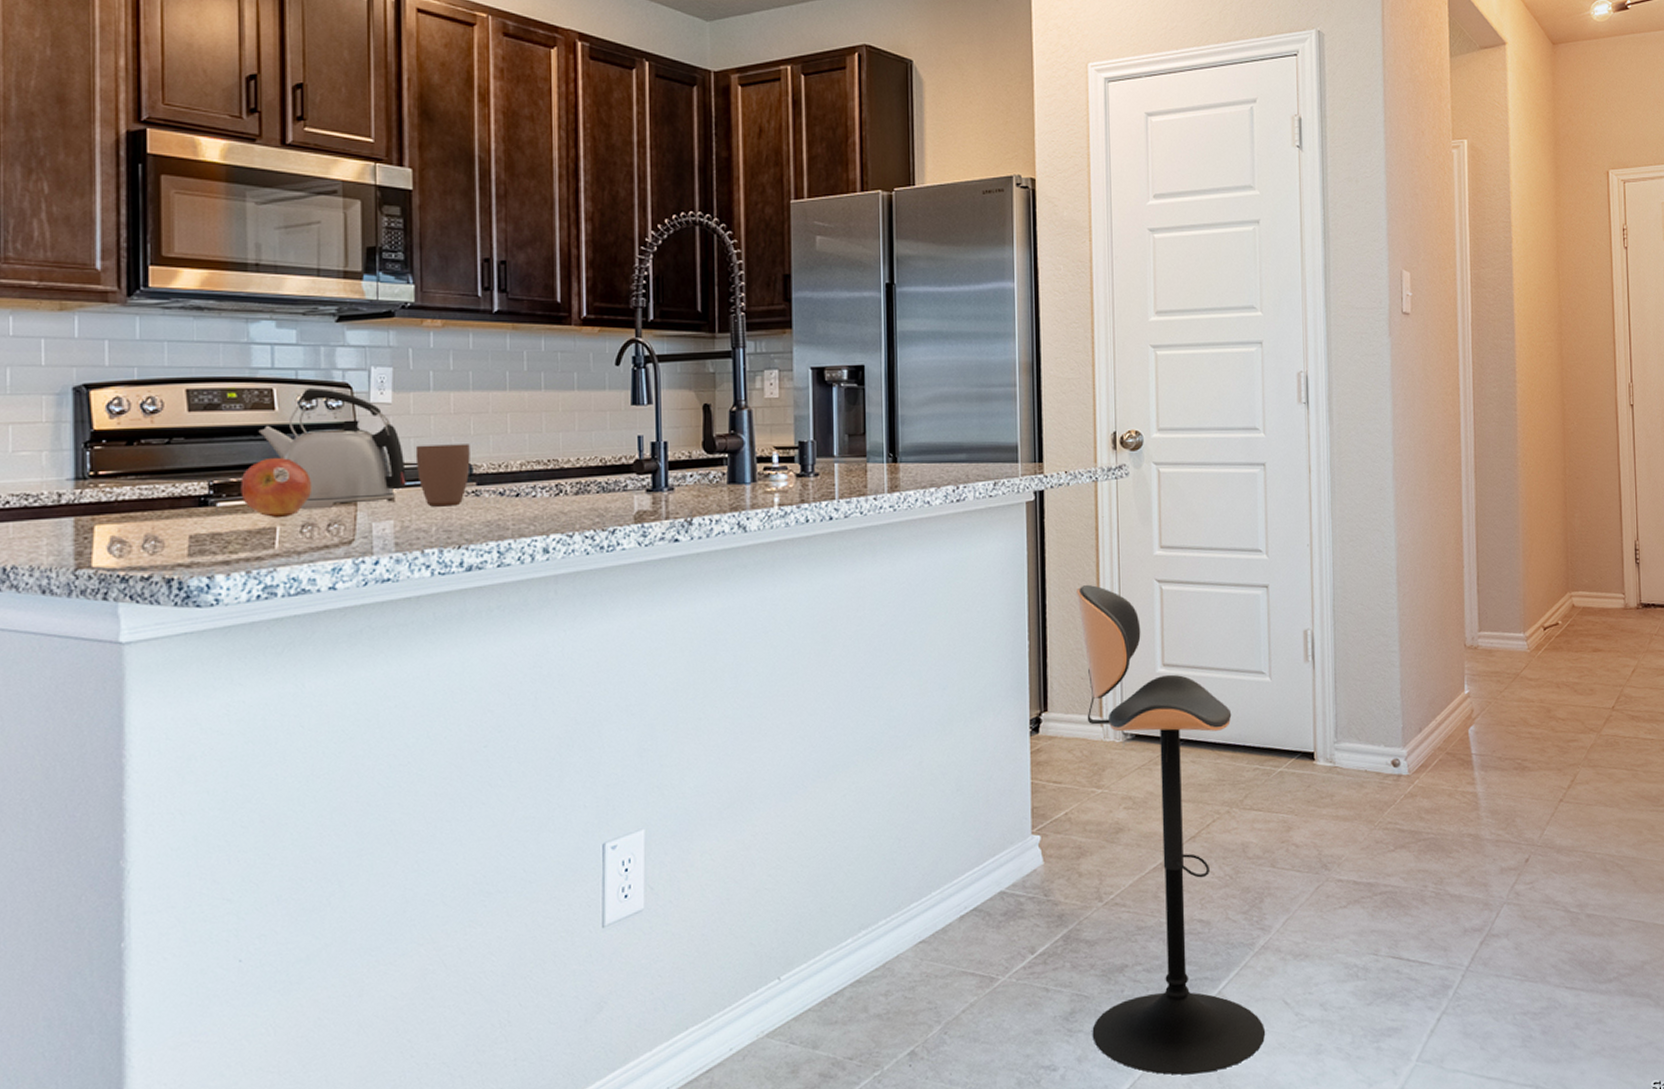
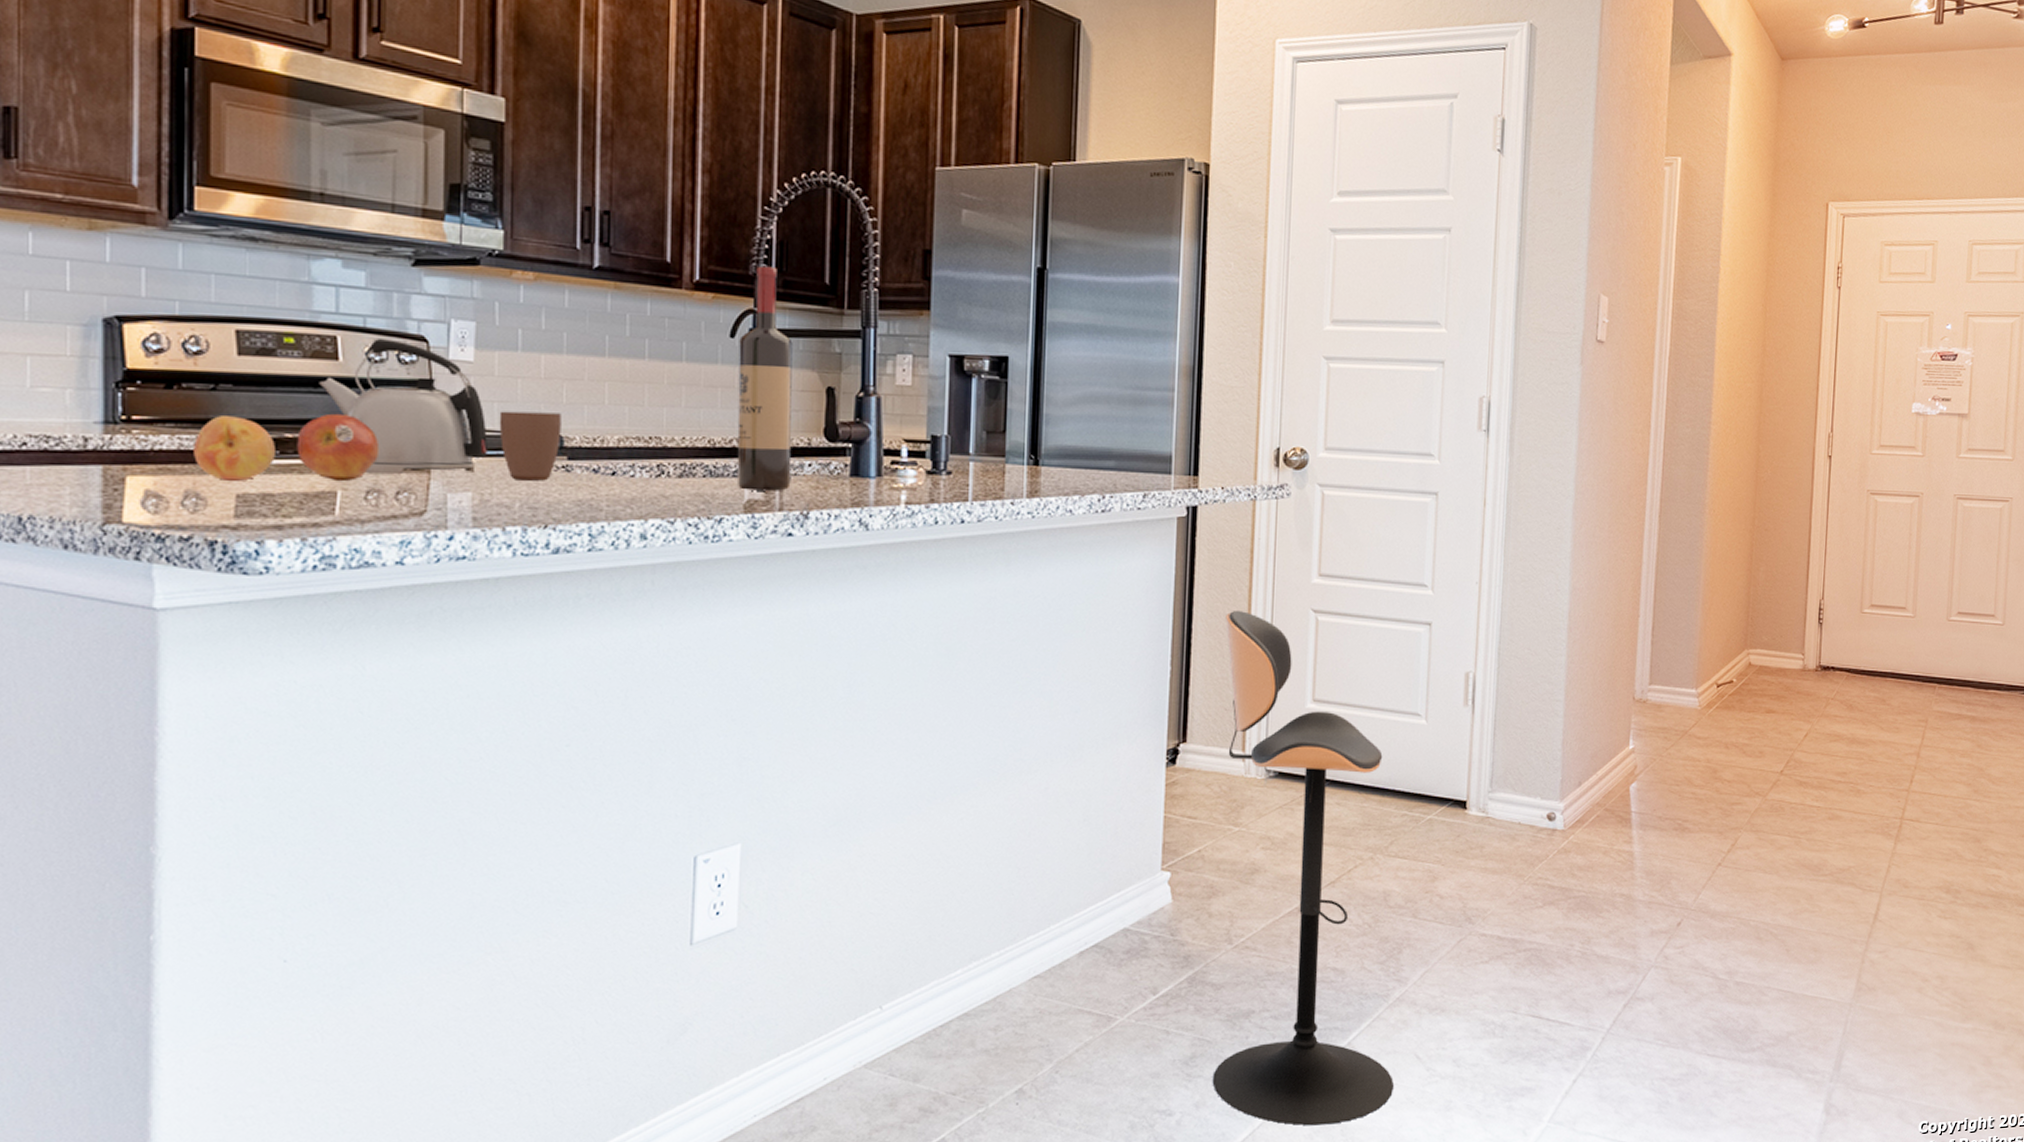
fruit: none [152,466,222,525] -> present [194,416,275,482]
wine bottle: none [624,299,675,503] -> present [736,265,793,491]

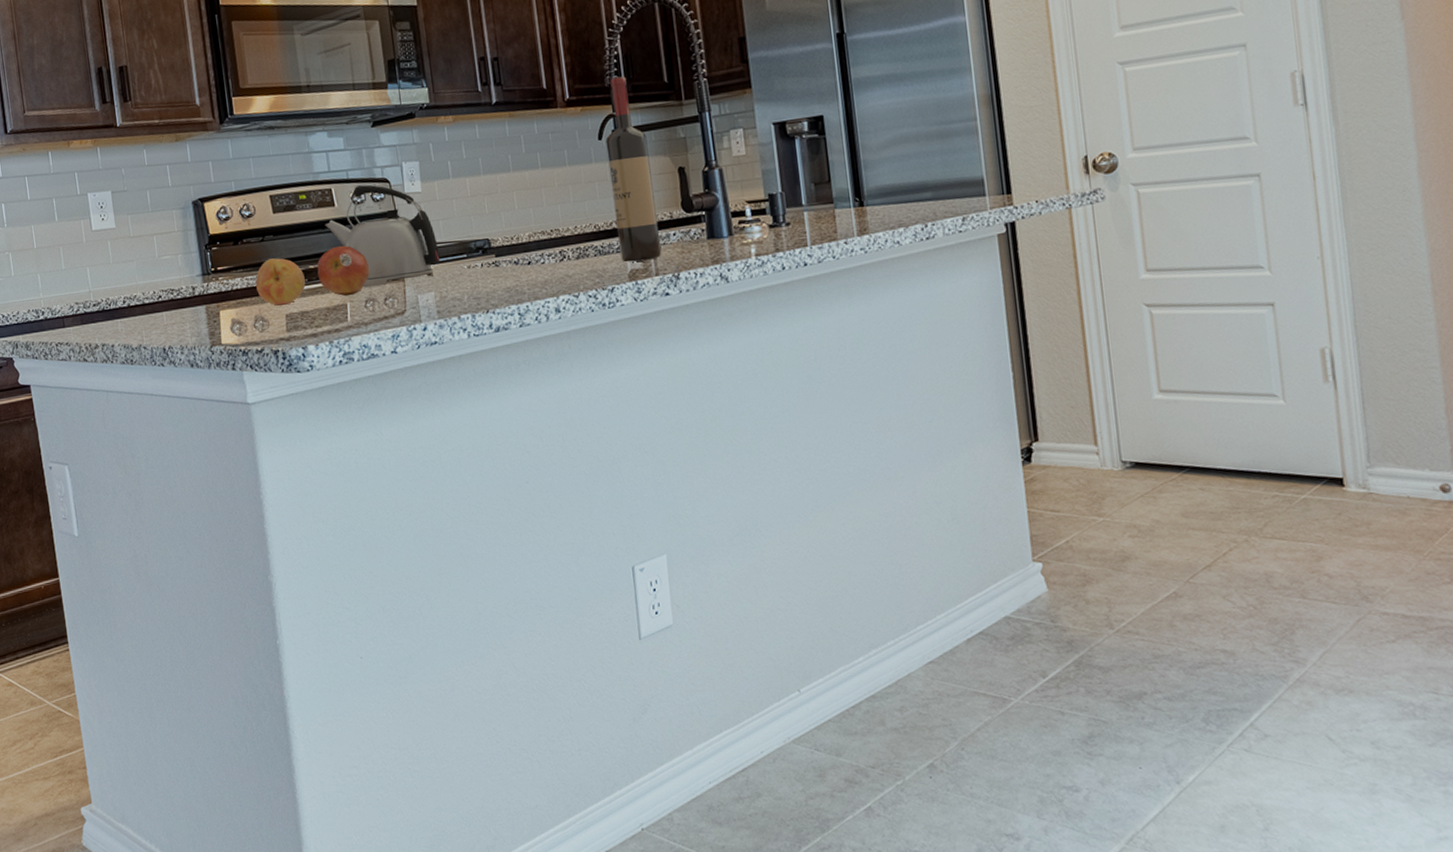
mug: present [499,411,561,482] -> none [444,221,489,279]
bar stool: present [1212,611,1395,1126] -> none [1058,313,1309,805]

